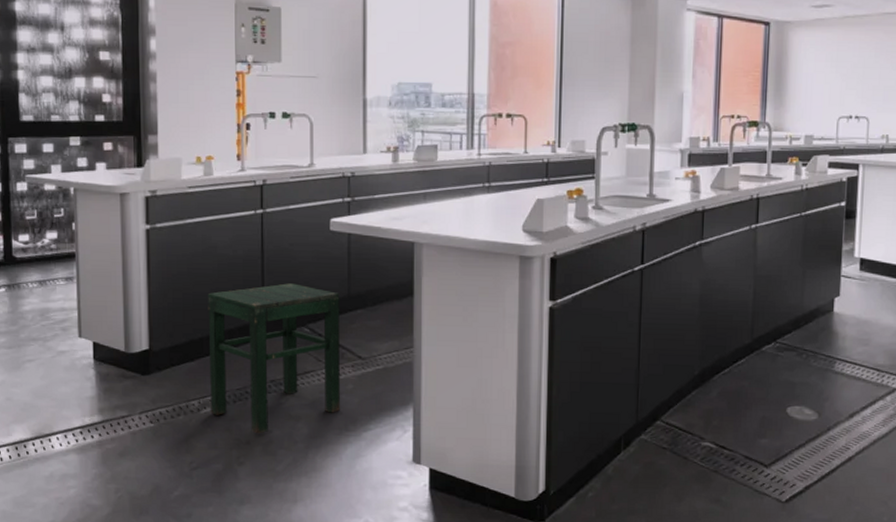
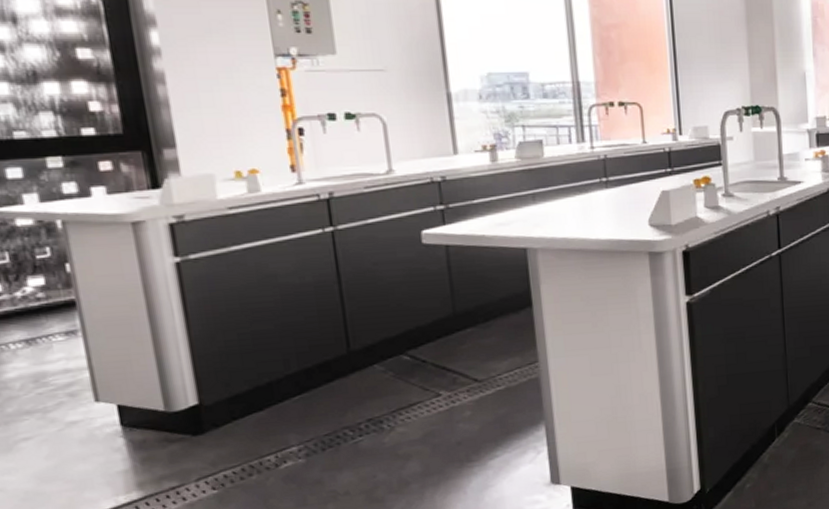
stool: present [208,283,341,434] -> none [271,307,459,482]

